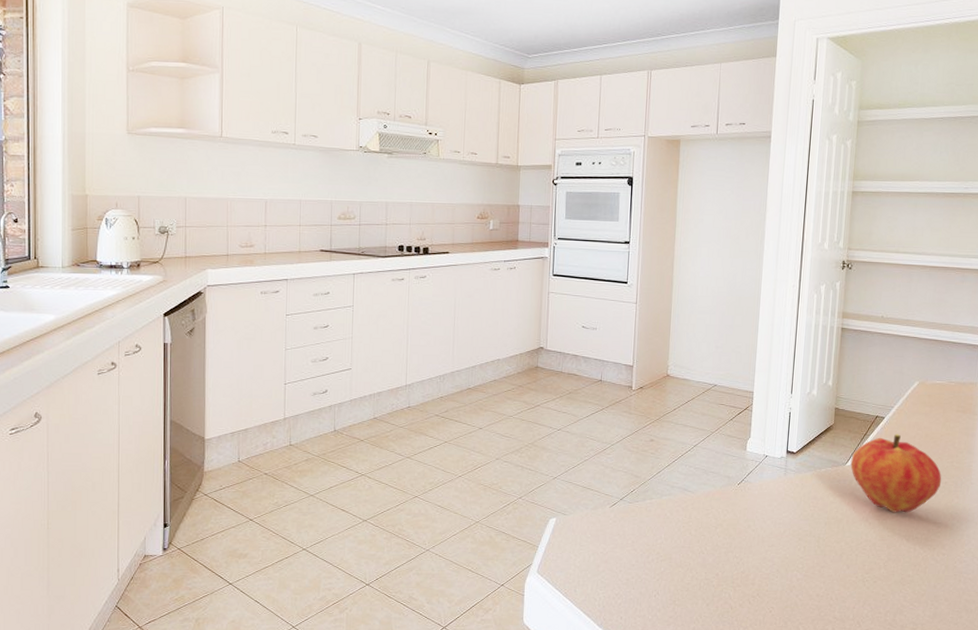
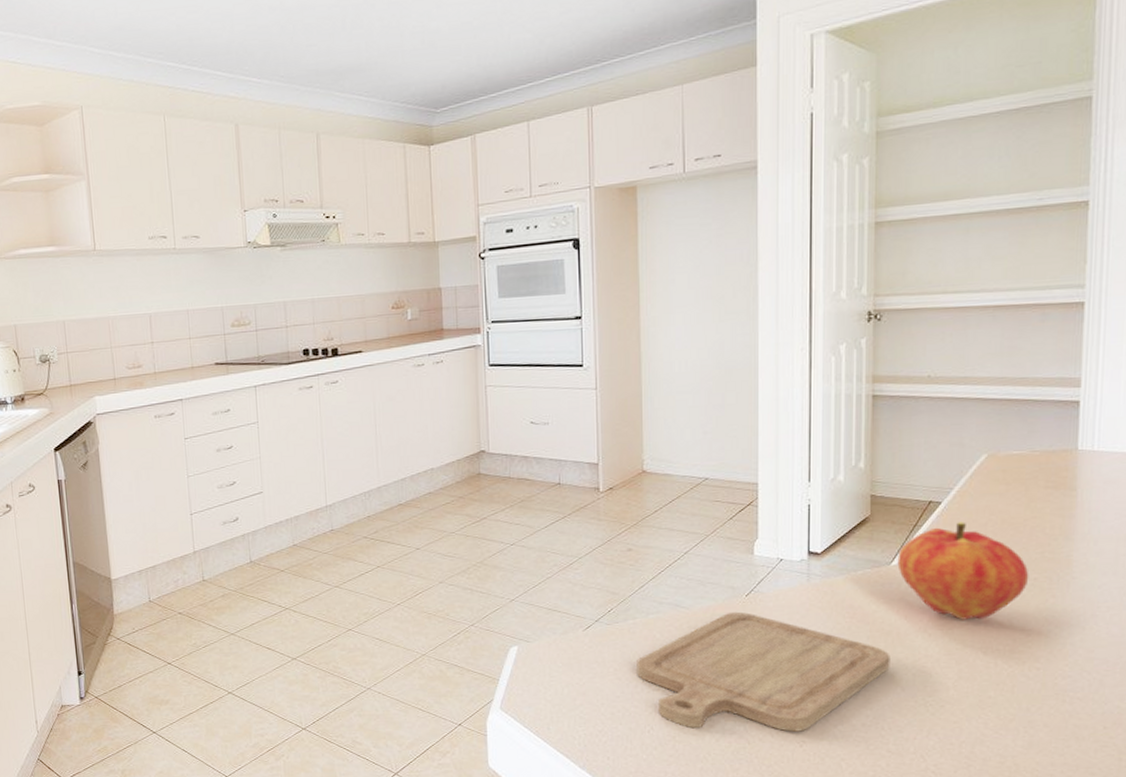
chopping board: none [649,497,841,599] -> present [637,611,890,732]

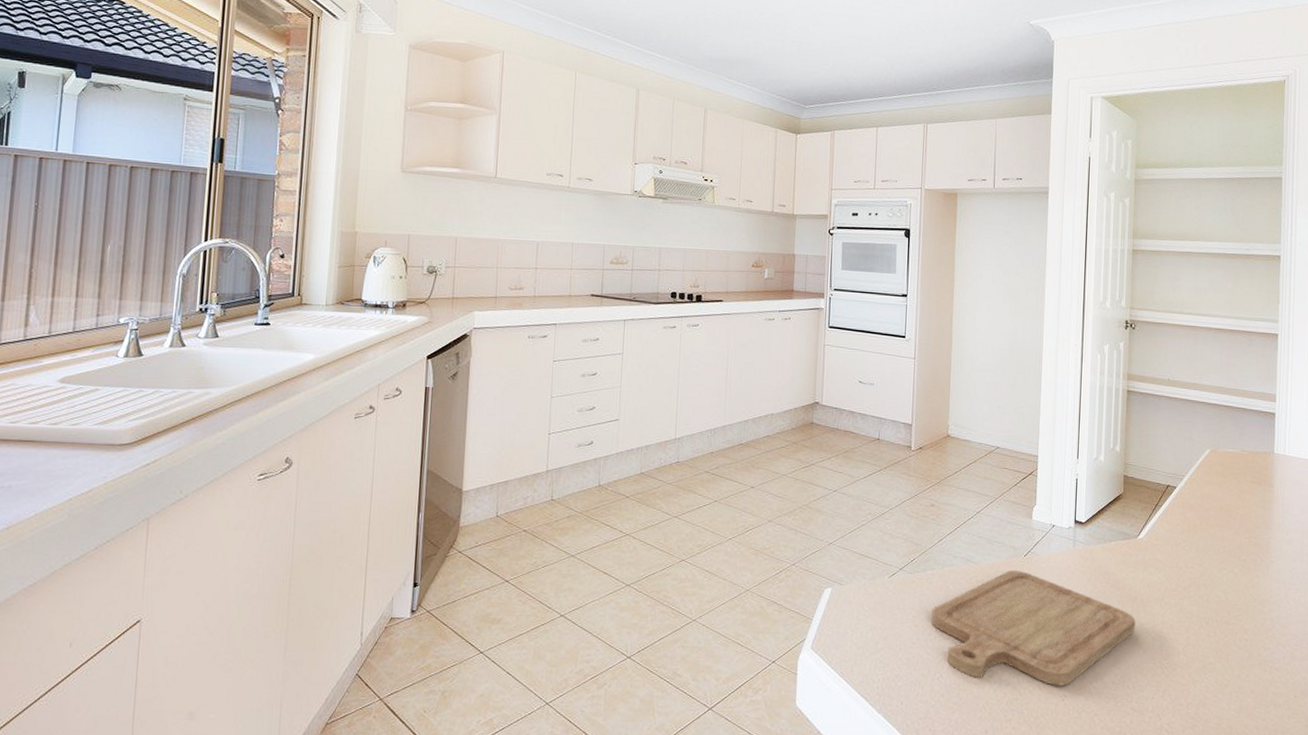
fruit: present [897,522,1029,620] -> none [1142,505,1240,593]

